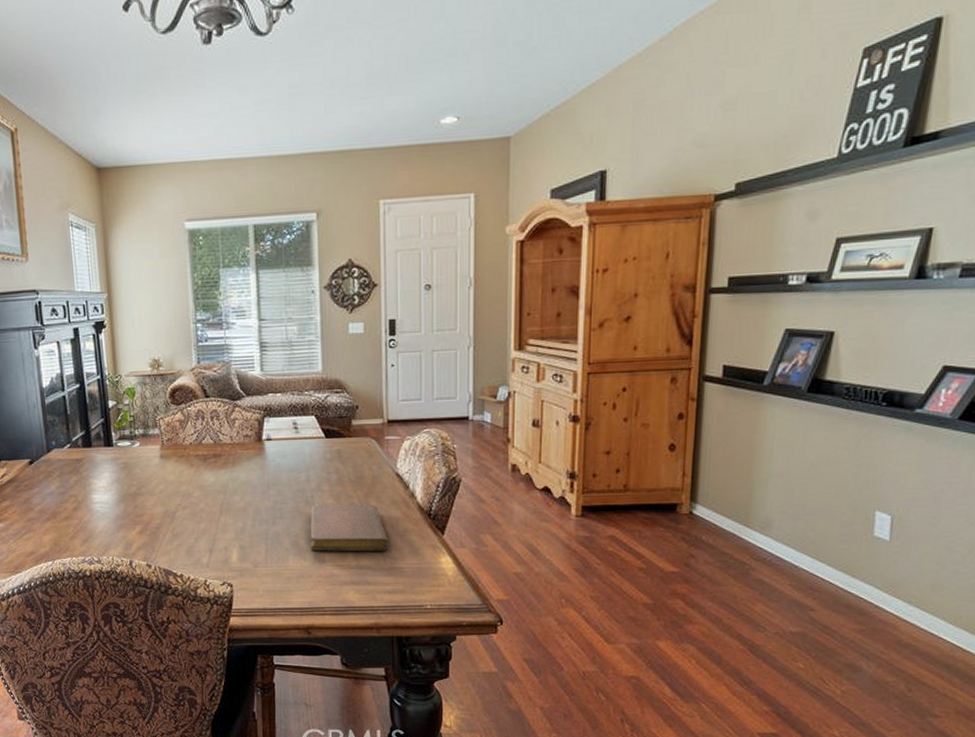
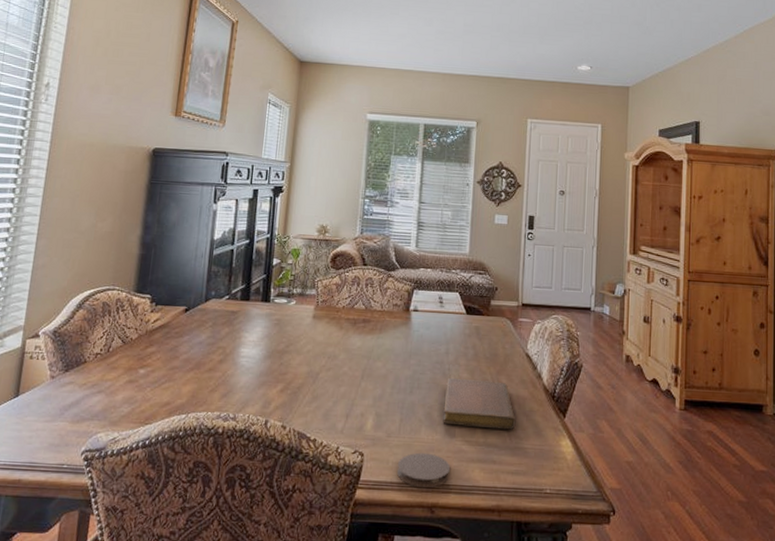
coaster: none [268,579,324,612] -> present [396,452,451,488]

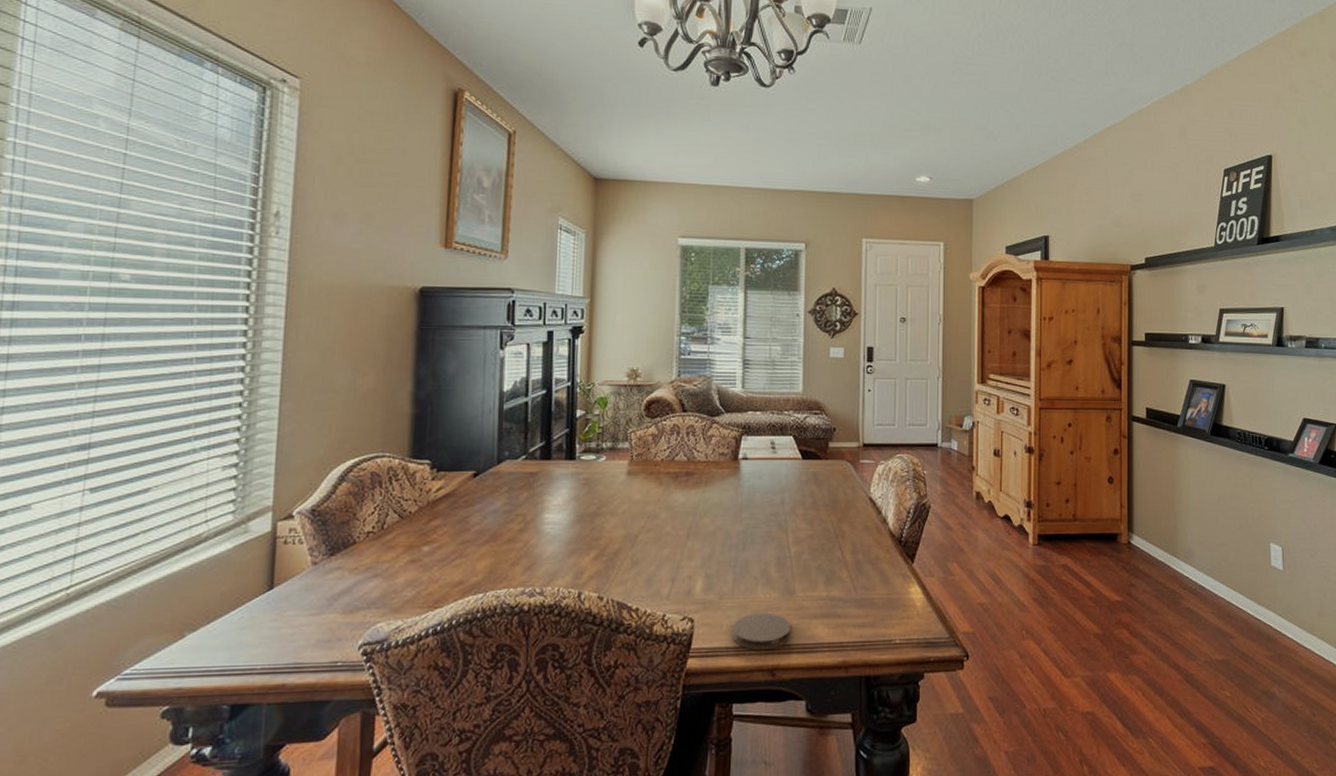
notebook: present [443,377,516,430] -> none [781,529,861,581]

